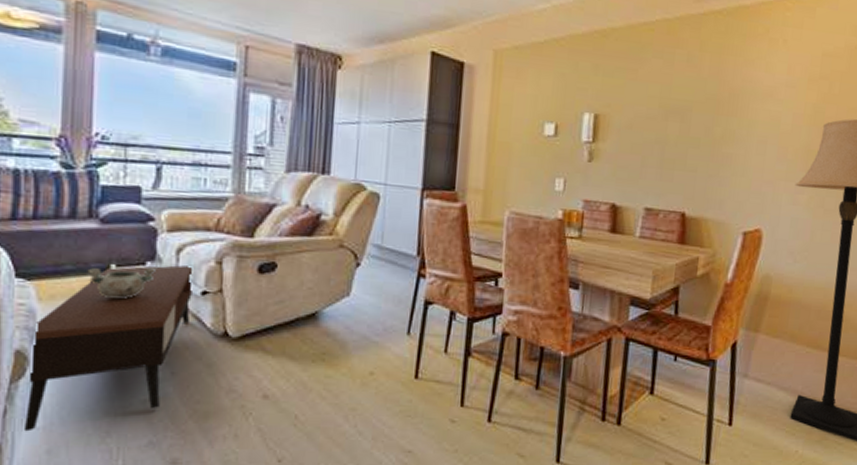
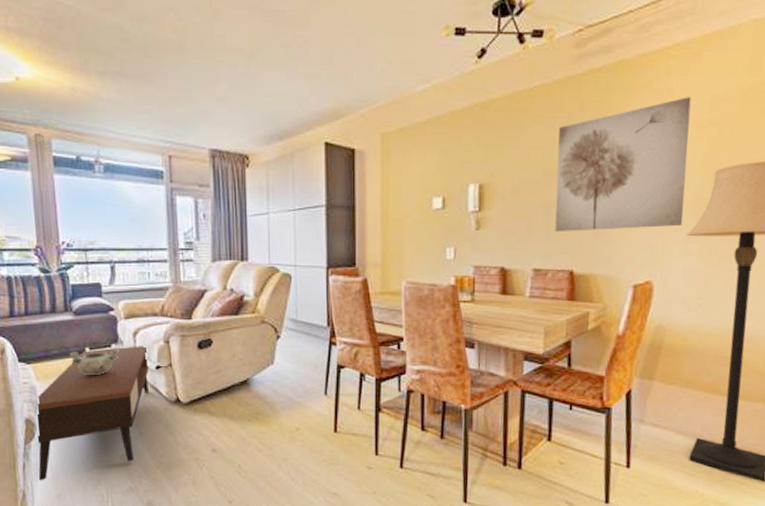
wall art: none [669,48,805,176] -> present [555,97,691,232]

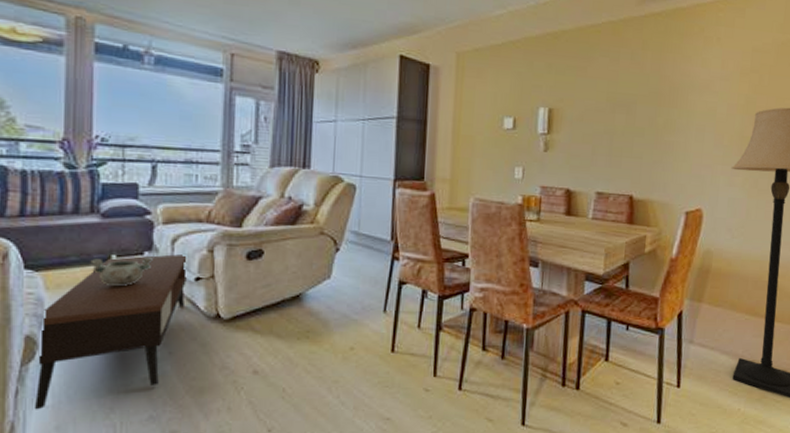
wall art: present [555,97,691,232] -> none [617,45,736,160]

